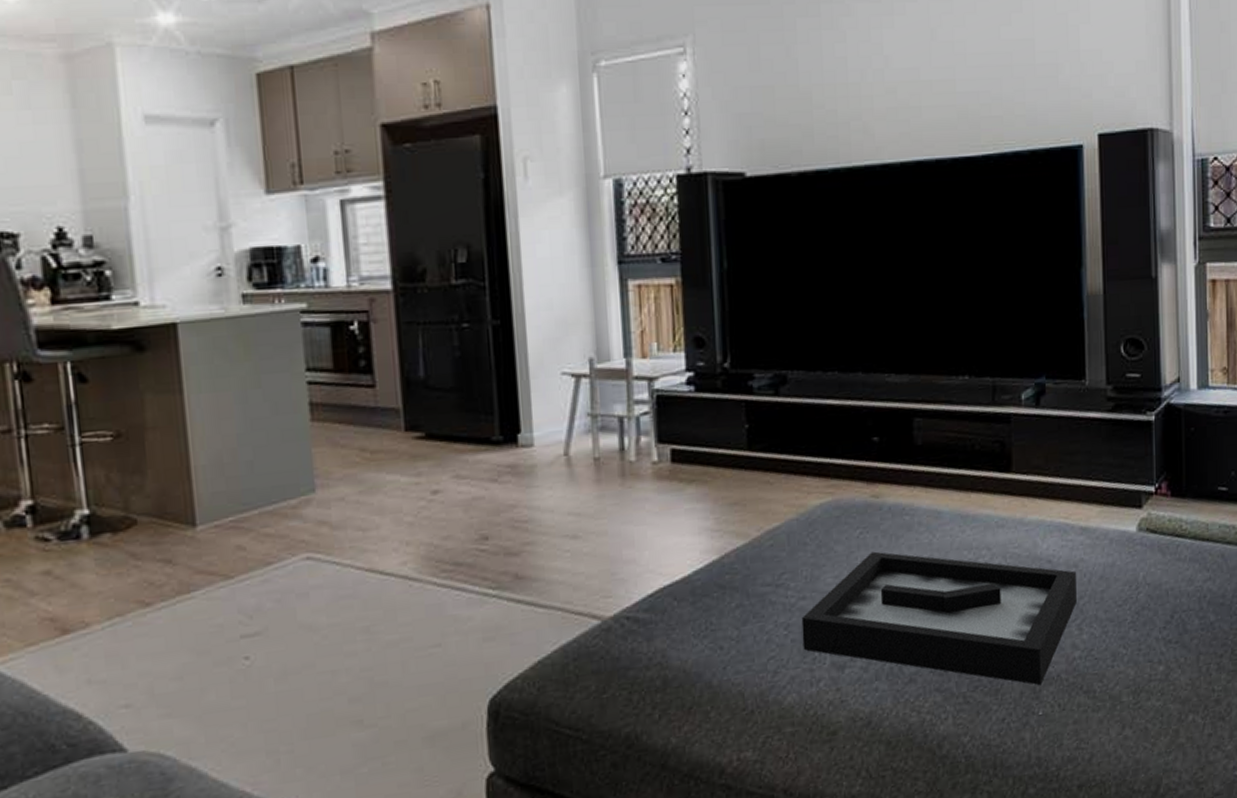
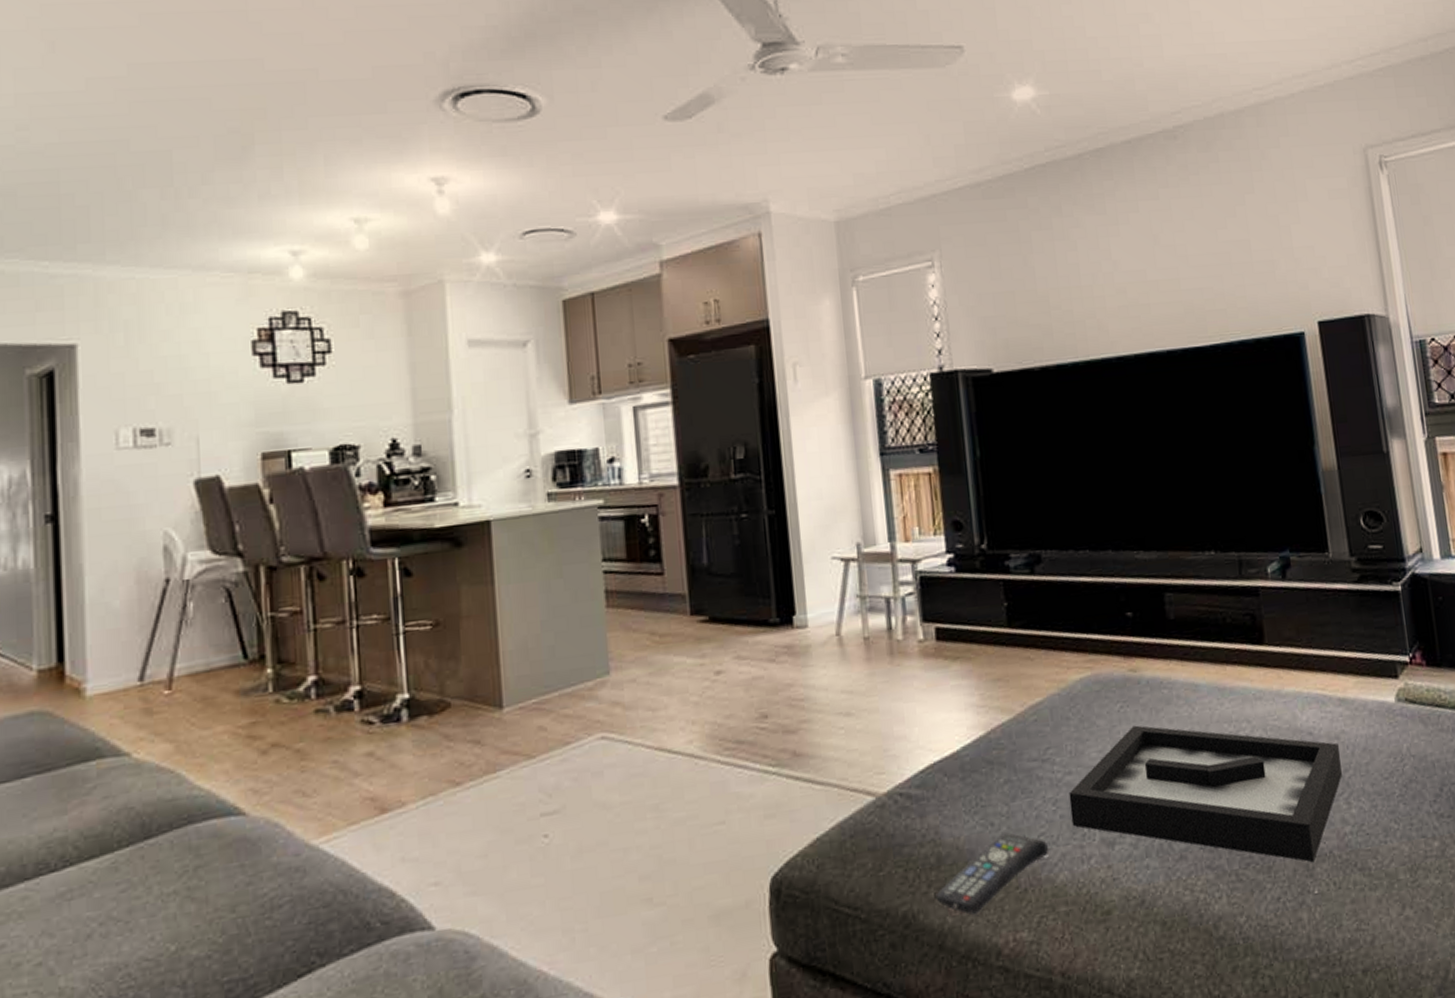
remote control: none [660,655,777,735] -> present [935,832,1048,914]

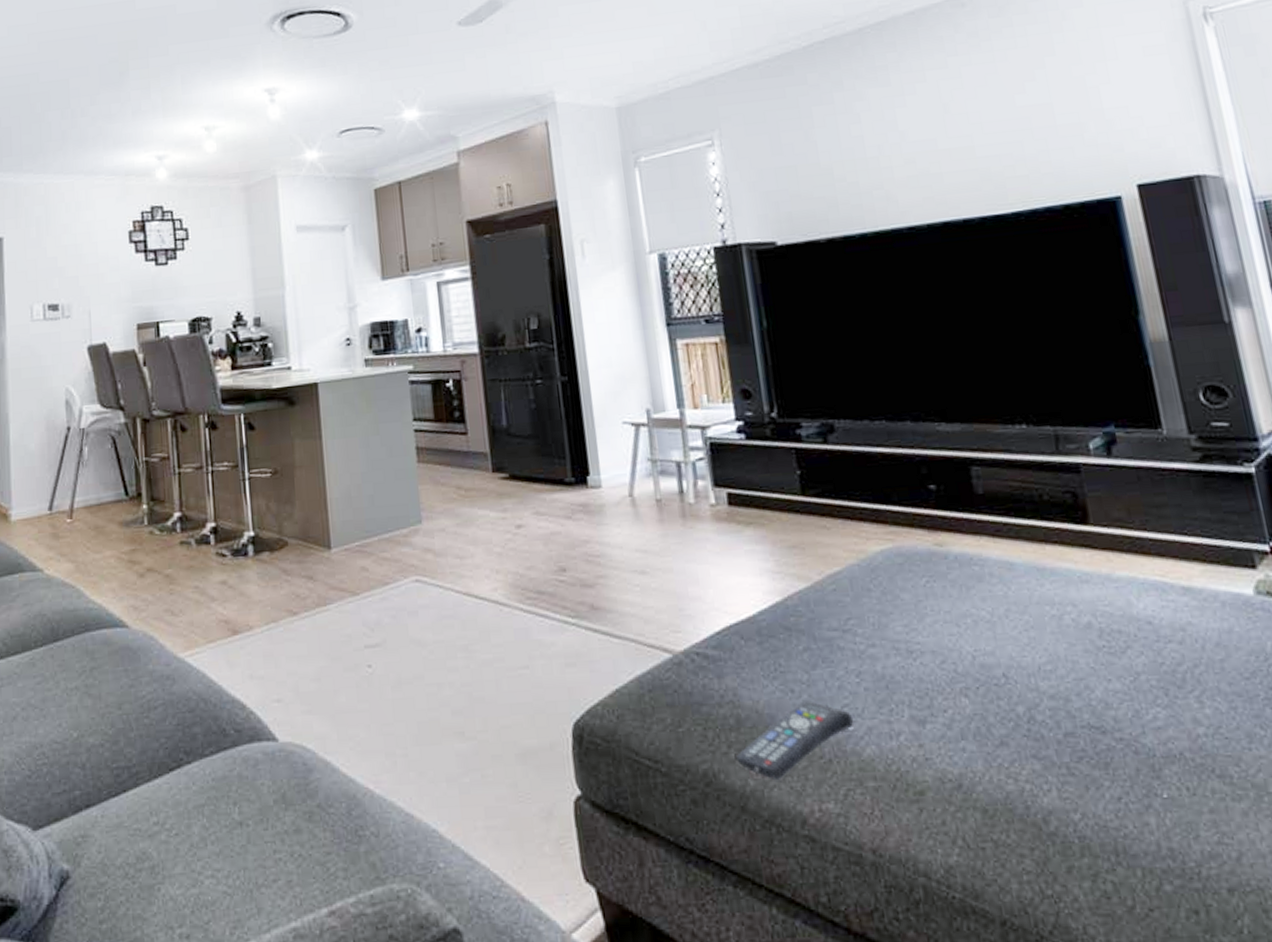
decorative tray: present [1068,725,1342,863] -> none [873,601,1191,763]

